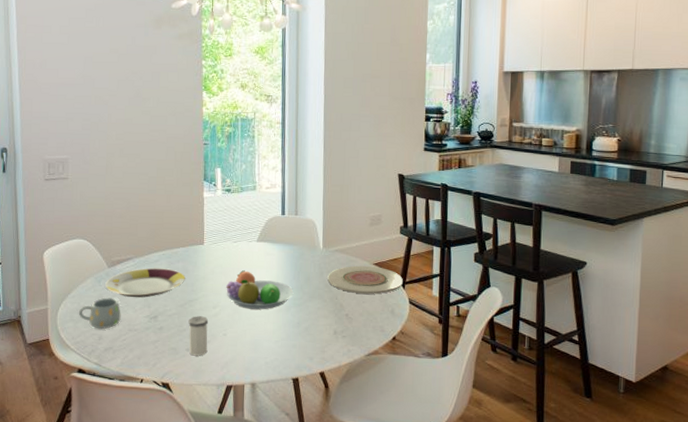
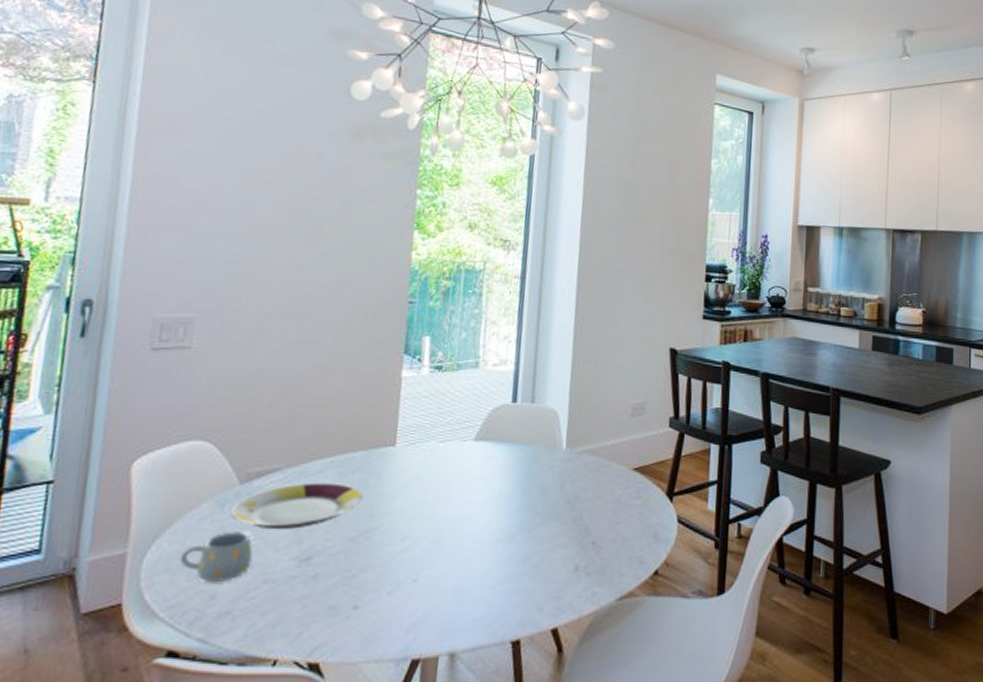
salt shaker: present [188,316,209,356] -> none [357,554,392,617]
fruit bowl: present [226,270,294,310] -> none [422,483,522,540]
plate: present [328,265,403,294] -> none [570,472,671,511]

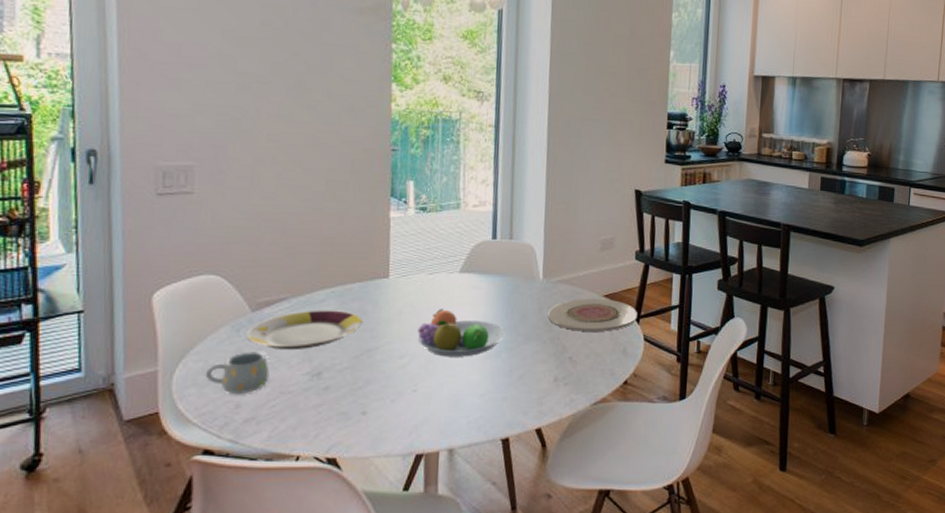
fruit bowl: none [422,483,522,540] -> present [417,309,506,357]
plate: none [570,472,671,511] -> present [548,298,637,332]

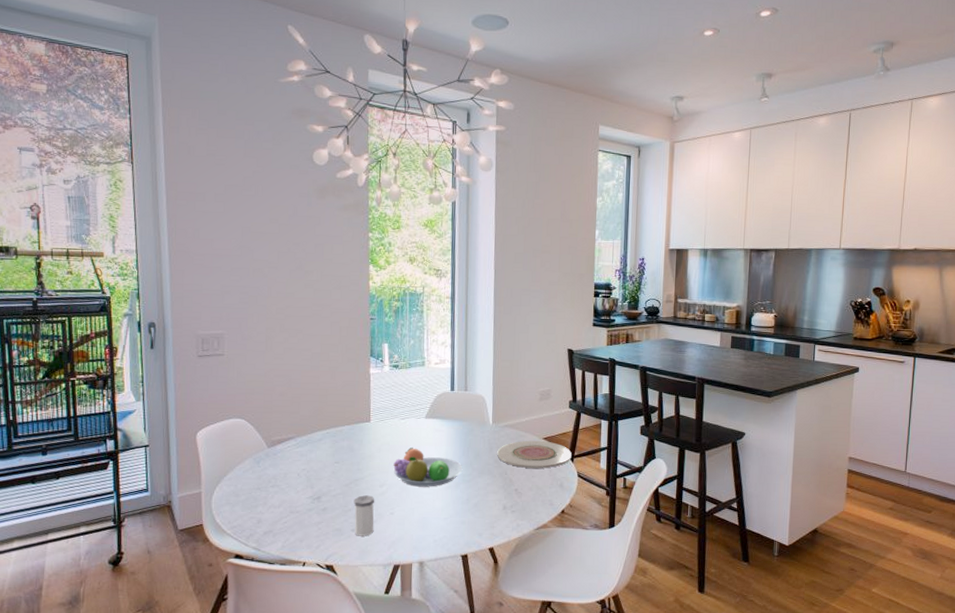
mug: present [206,352,270,393] -> none [236,479,282,511]
plate: present [247,310,363,350] -> none [265,447,351,479]
salt shaker: none [365,369,393,421] -> present [354,495,375,536]

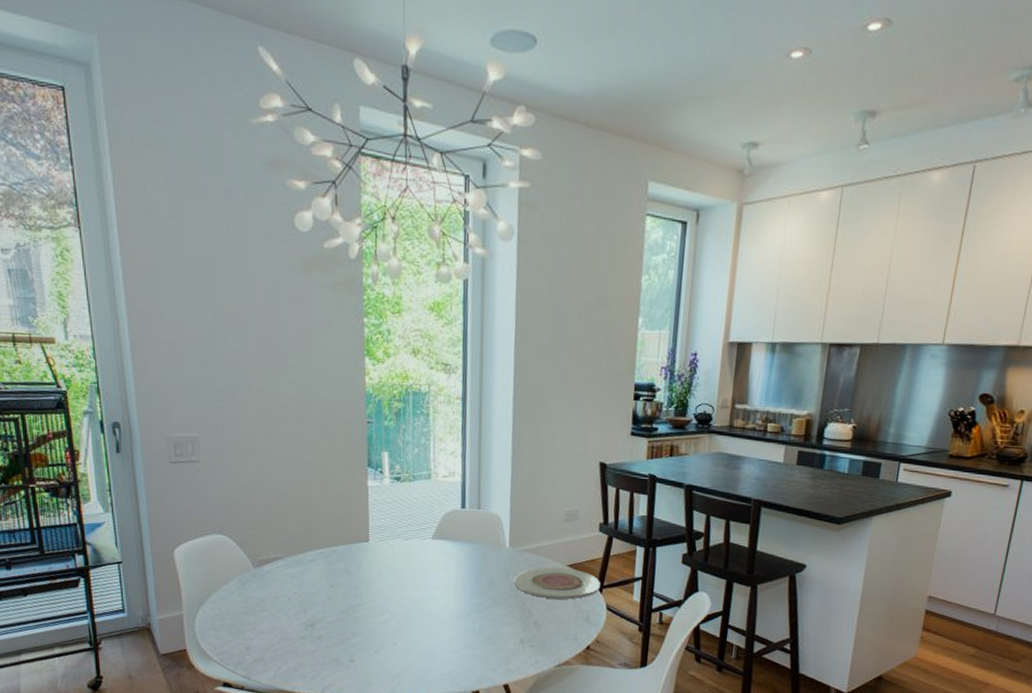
salt shaker: present [354,495,375,536] -> none [352,623,376,668]
fruit bowl: present [393,448,463,487] -> none [396,572,475,617]

